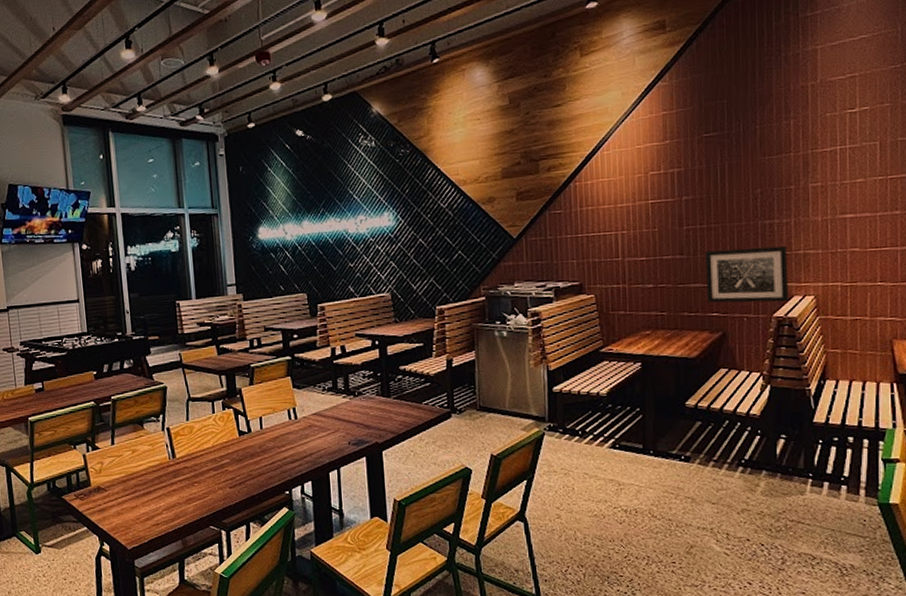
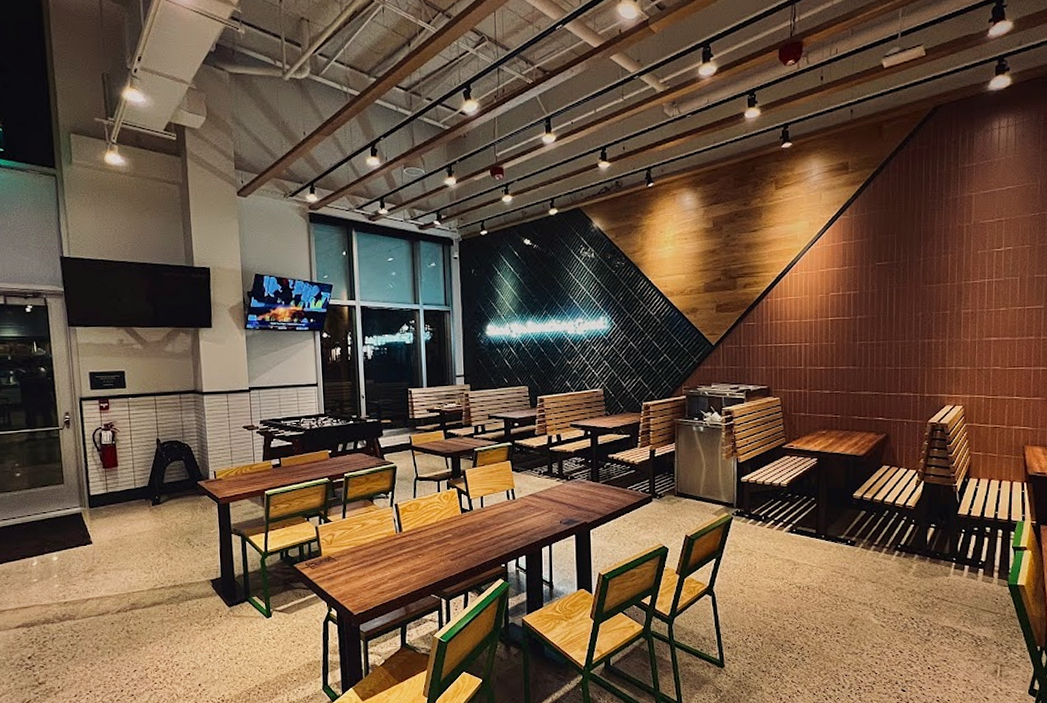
wall art: present [705,246,789,303] -> none [874,362,942,410]

